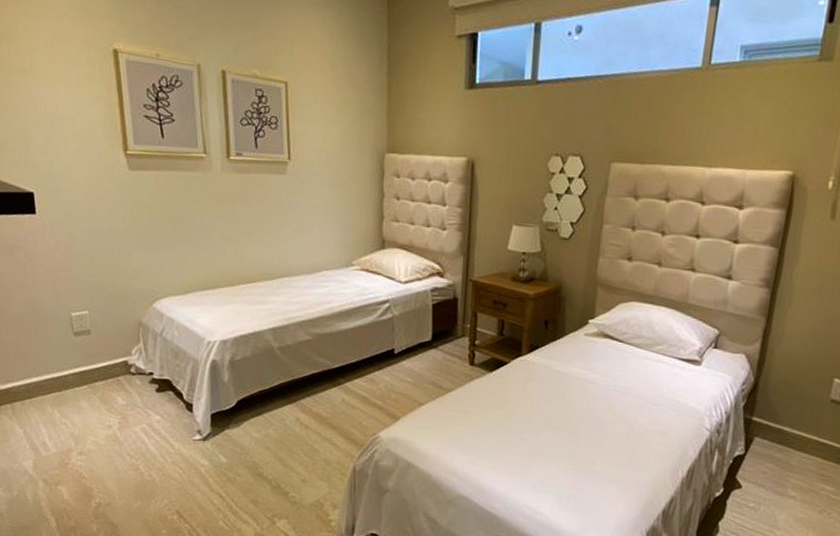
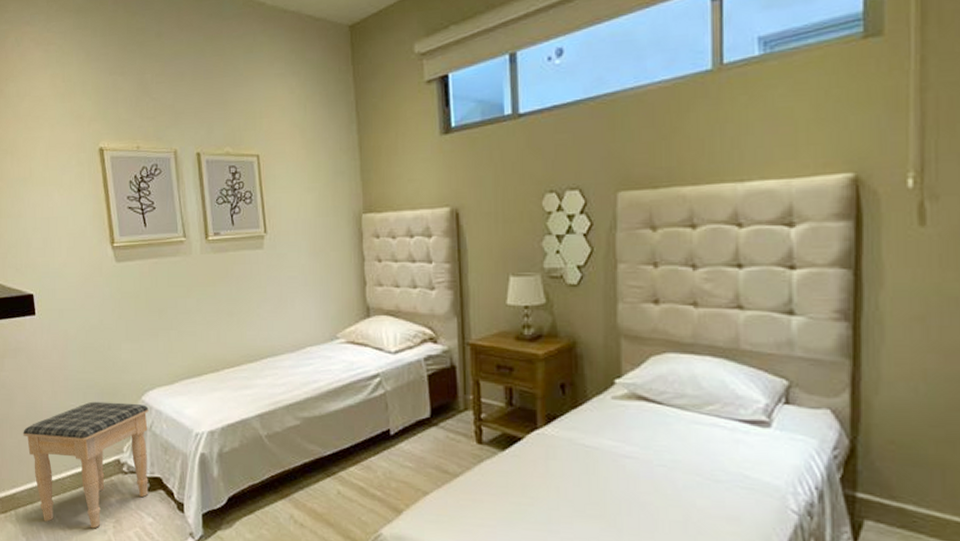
footstool: none [21,304,160,424] -> present [23,401,149,529]

